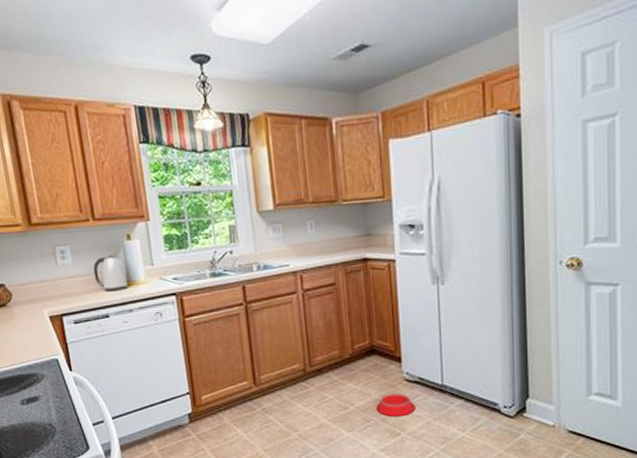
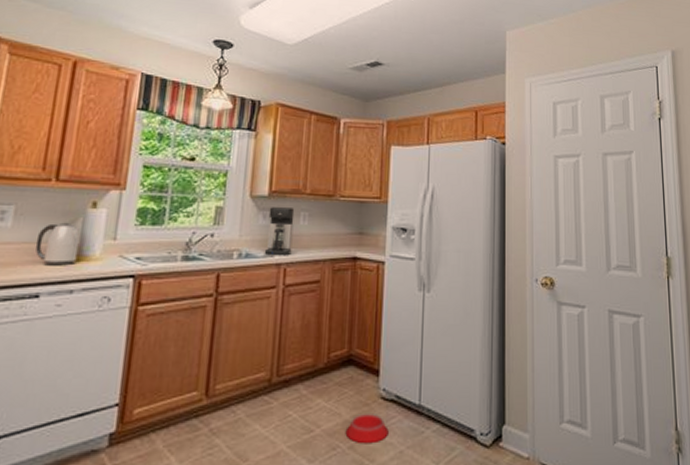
coffee maker: none [277,218,305,265] -> present [264,207,295,256]

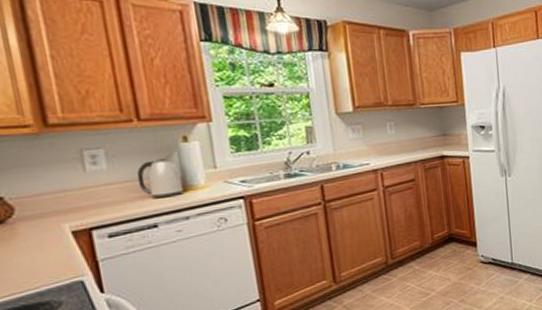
coffee maker: present [264,207,295,256] -> none [356,120,385,164]
pet bowl: present [345,414,389,444] -> none [455,274,490,297]

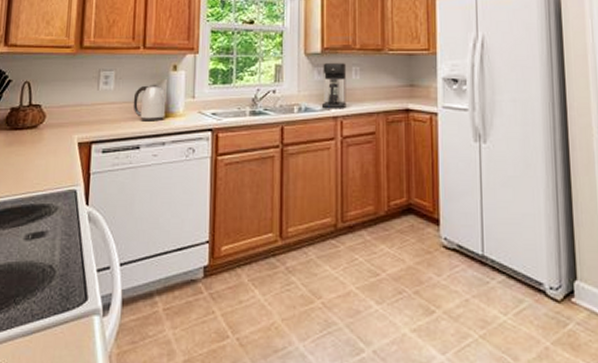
coffee maker: none [356,120,385,164] -> present [321,63,347,109]

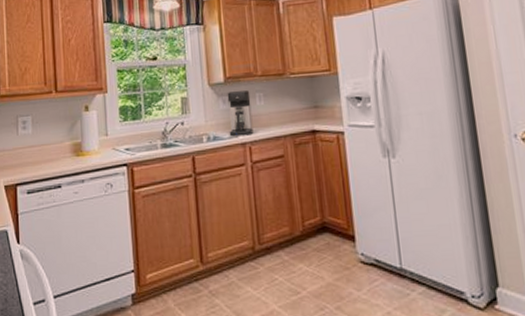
kettle: present [133,84,166,122] -> none [50,125,82,162]

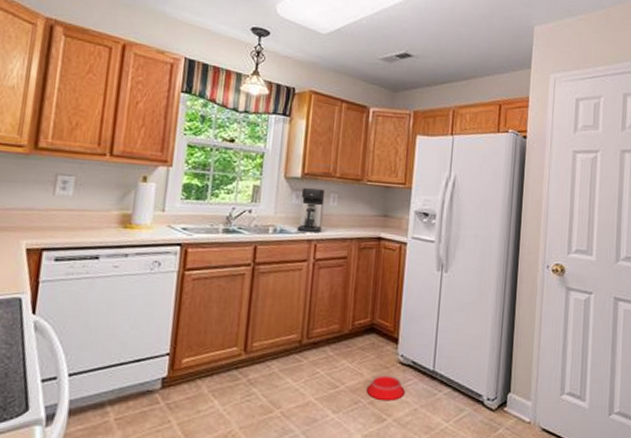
pet bowl: none [330,277,373,305] -> present [366,375,405,401]

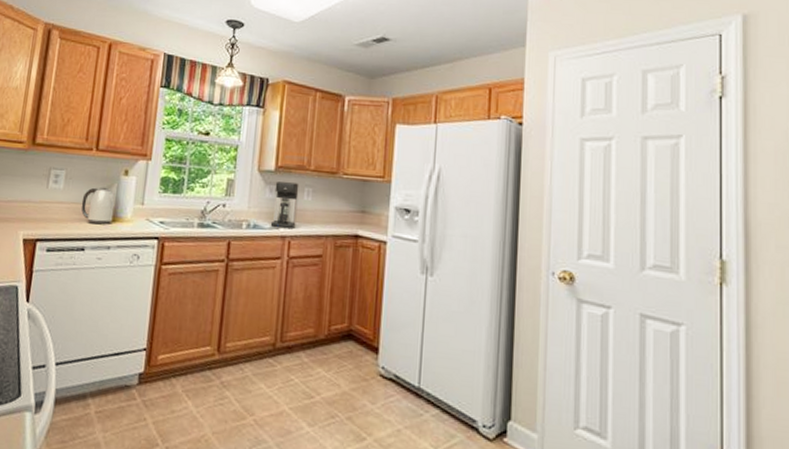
kettle: none [93,193,133,233] -> present [81,187,115,225]
pet bowl: present [366,375,405,401] -> none [344,388,387,418]

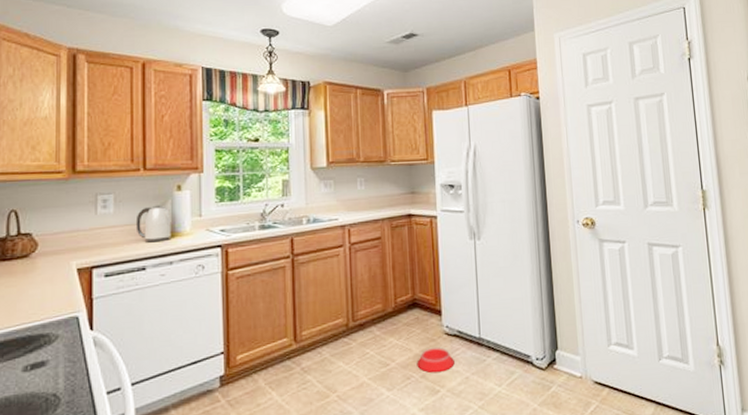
coffee maker: present [270,182,299,229] -> none [329,175,353,219]
pet bowl: none [344,388,387,418] -> present [417,347,455,373]

